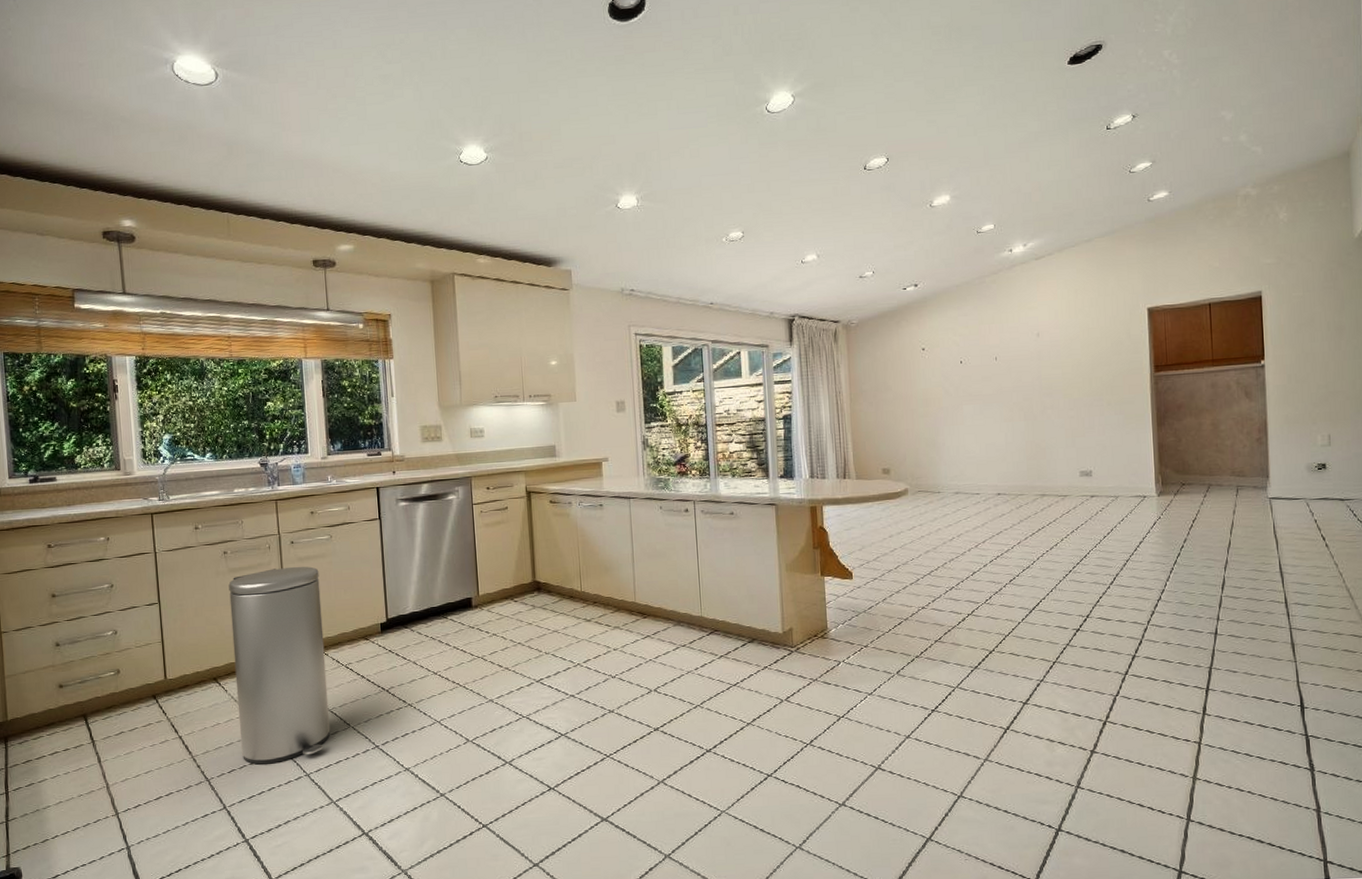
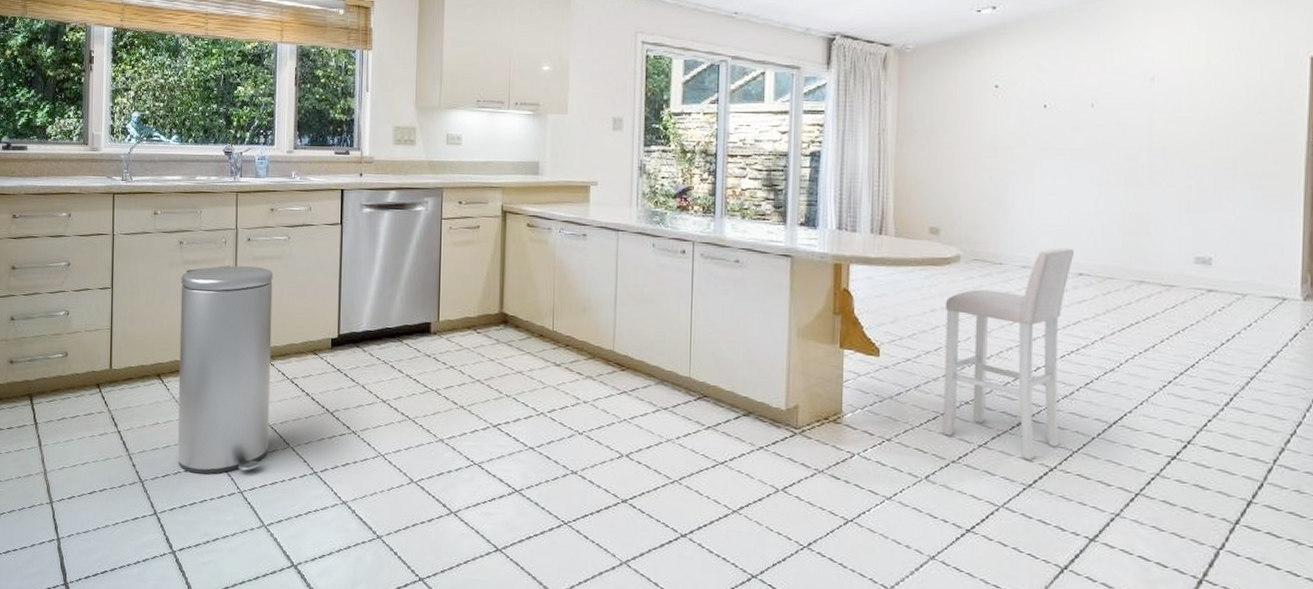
bar stool: none [899,474,995,648] -> present [943,247,1074,461]

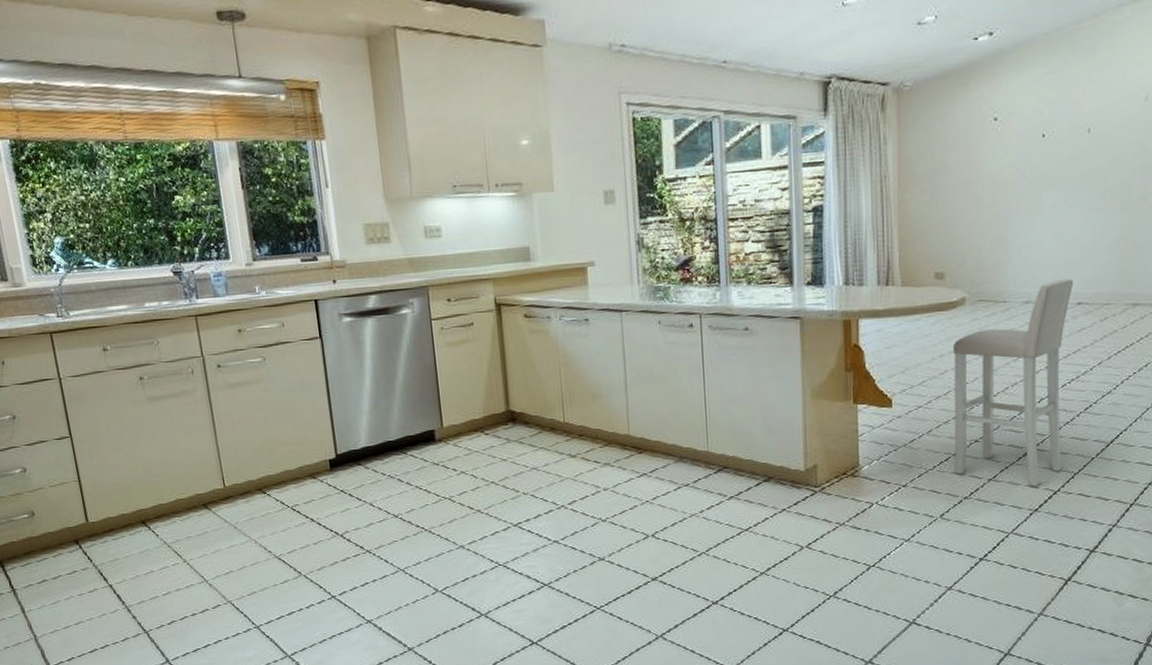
pedal bin: present [177,265,273,475] -> none [148,394,280,616]

